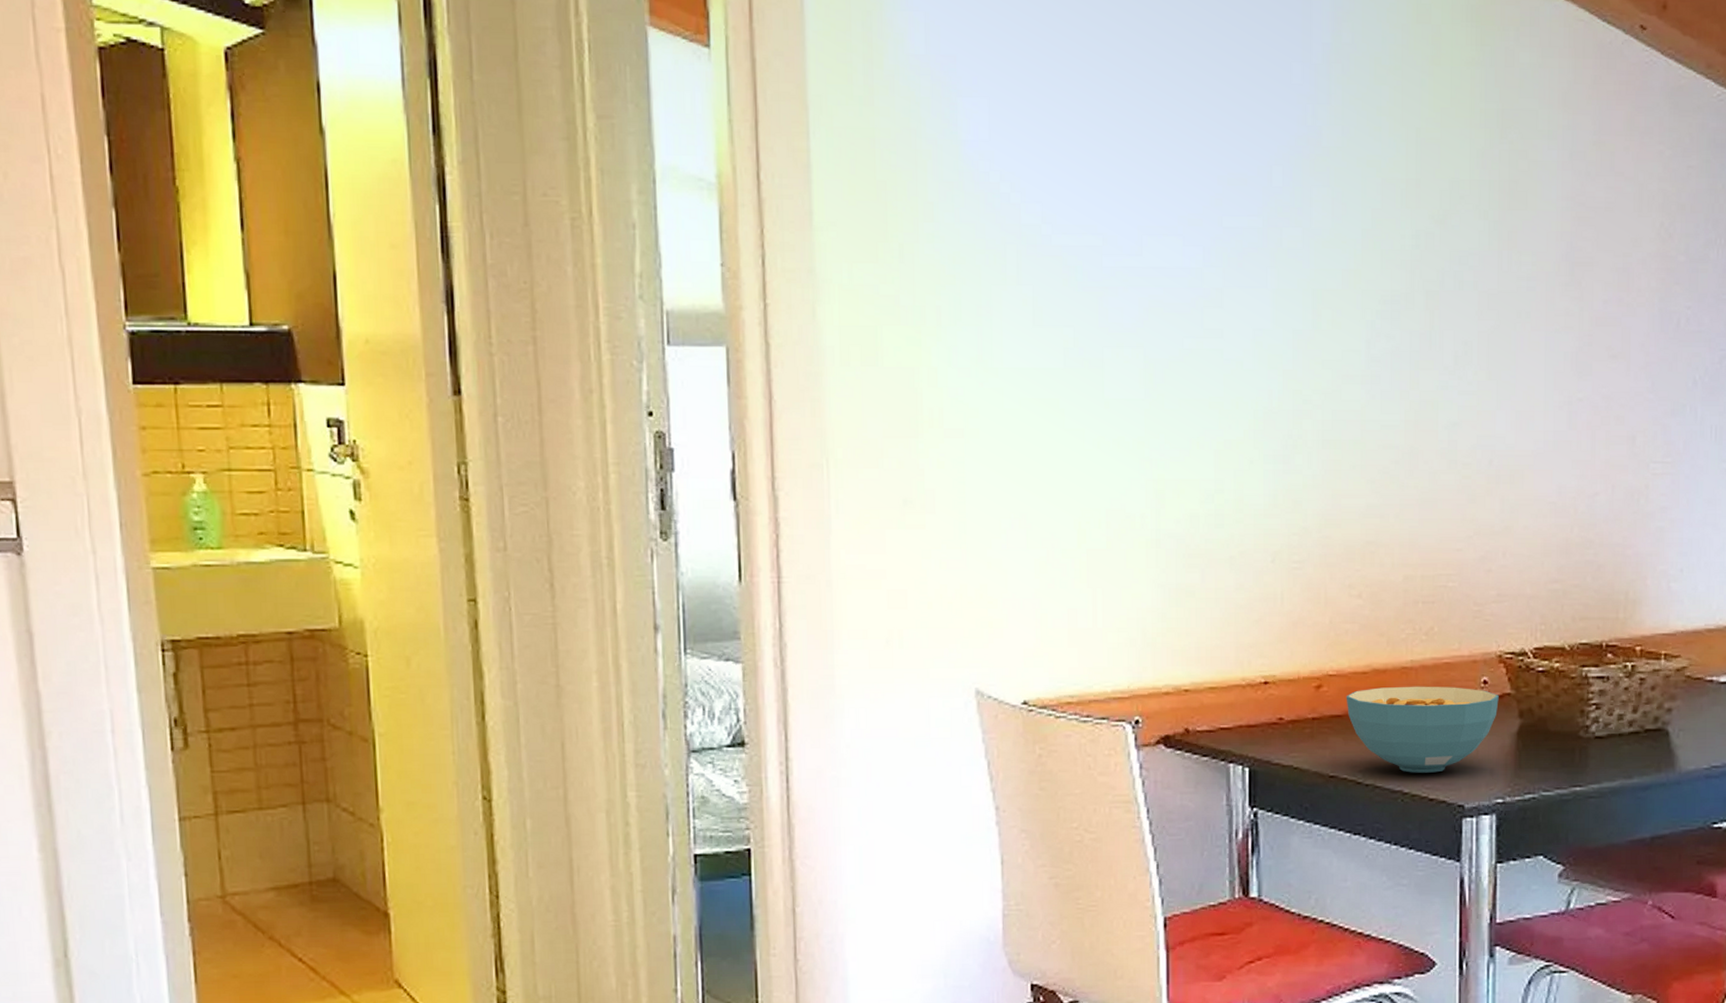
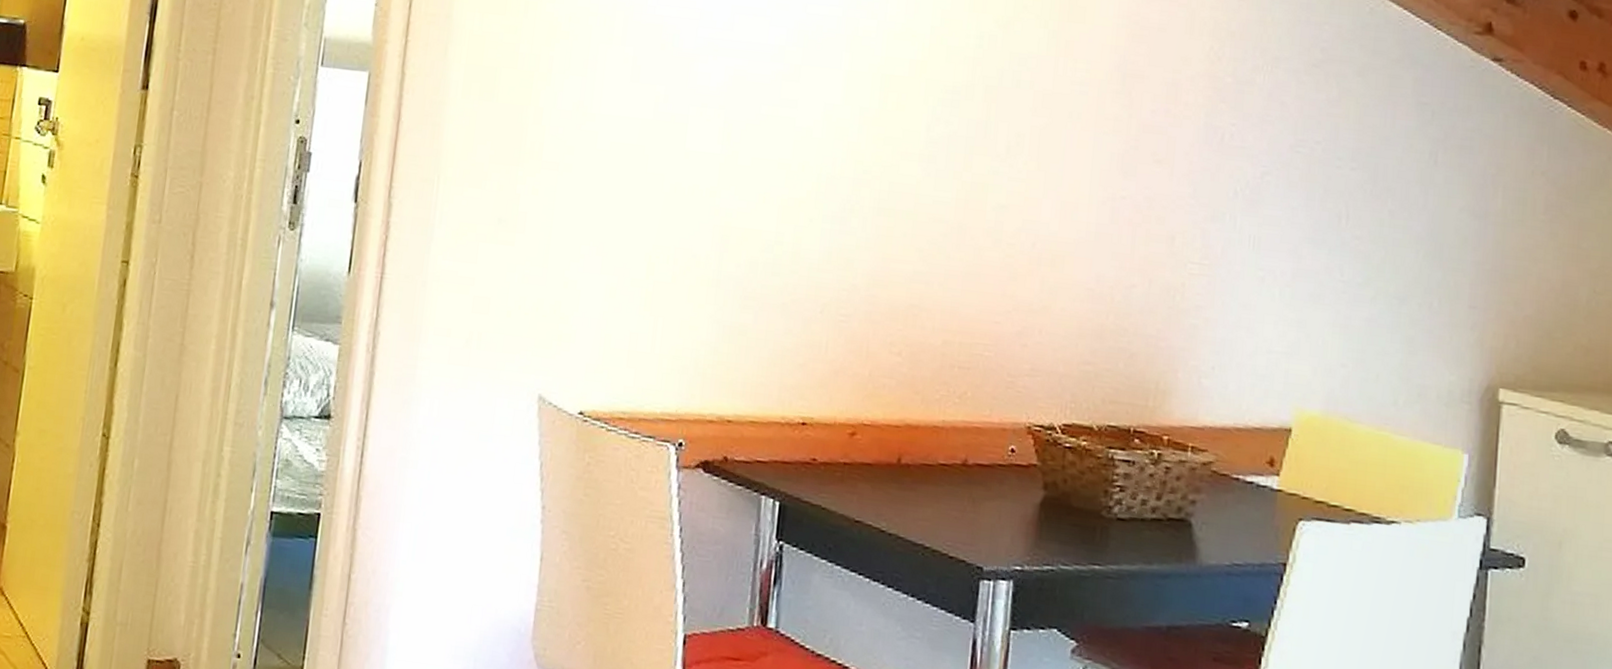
cereal bowl: present [1346,686,1499,773] -> none [877,442,1025,532]

